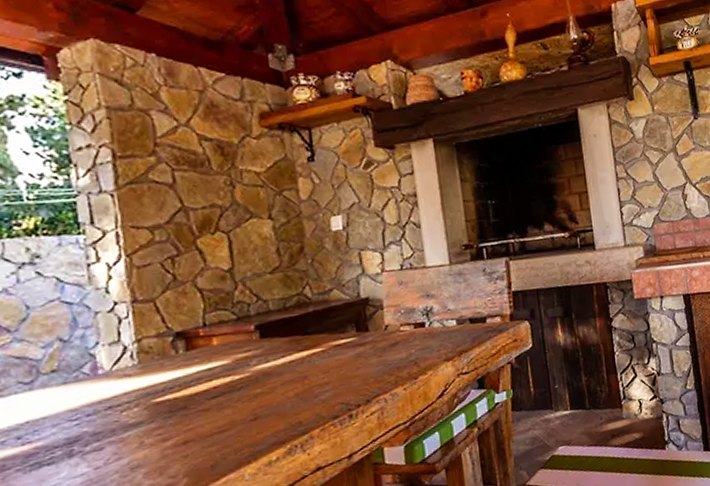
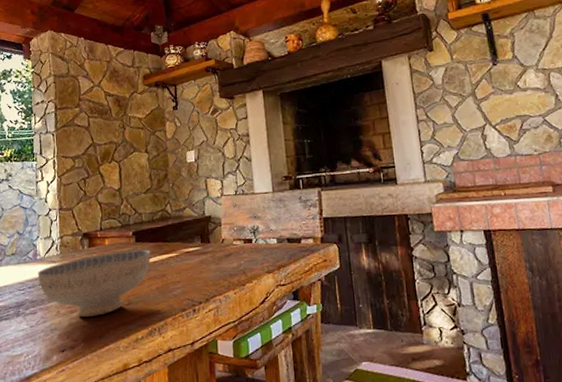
ceramic bowl: none [100,346,285,445] -> present [37,249,151,317]

